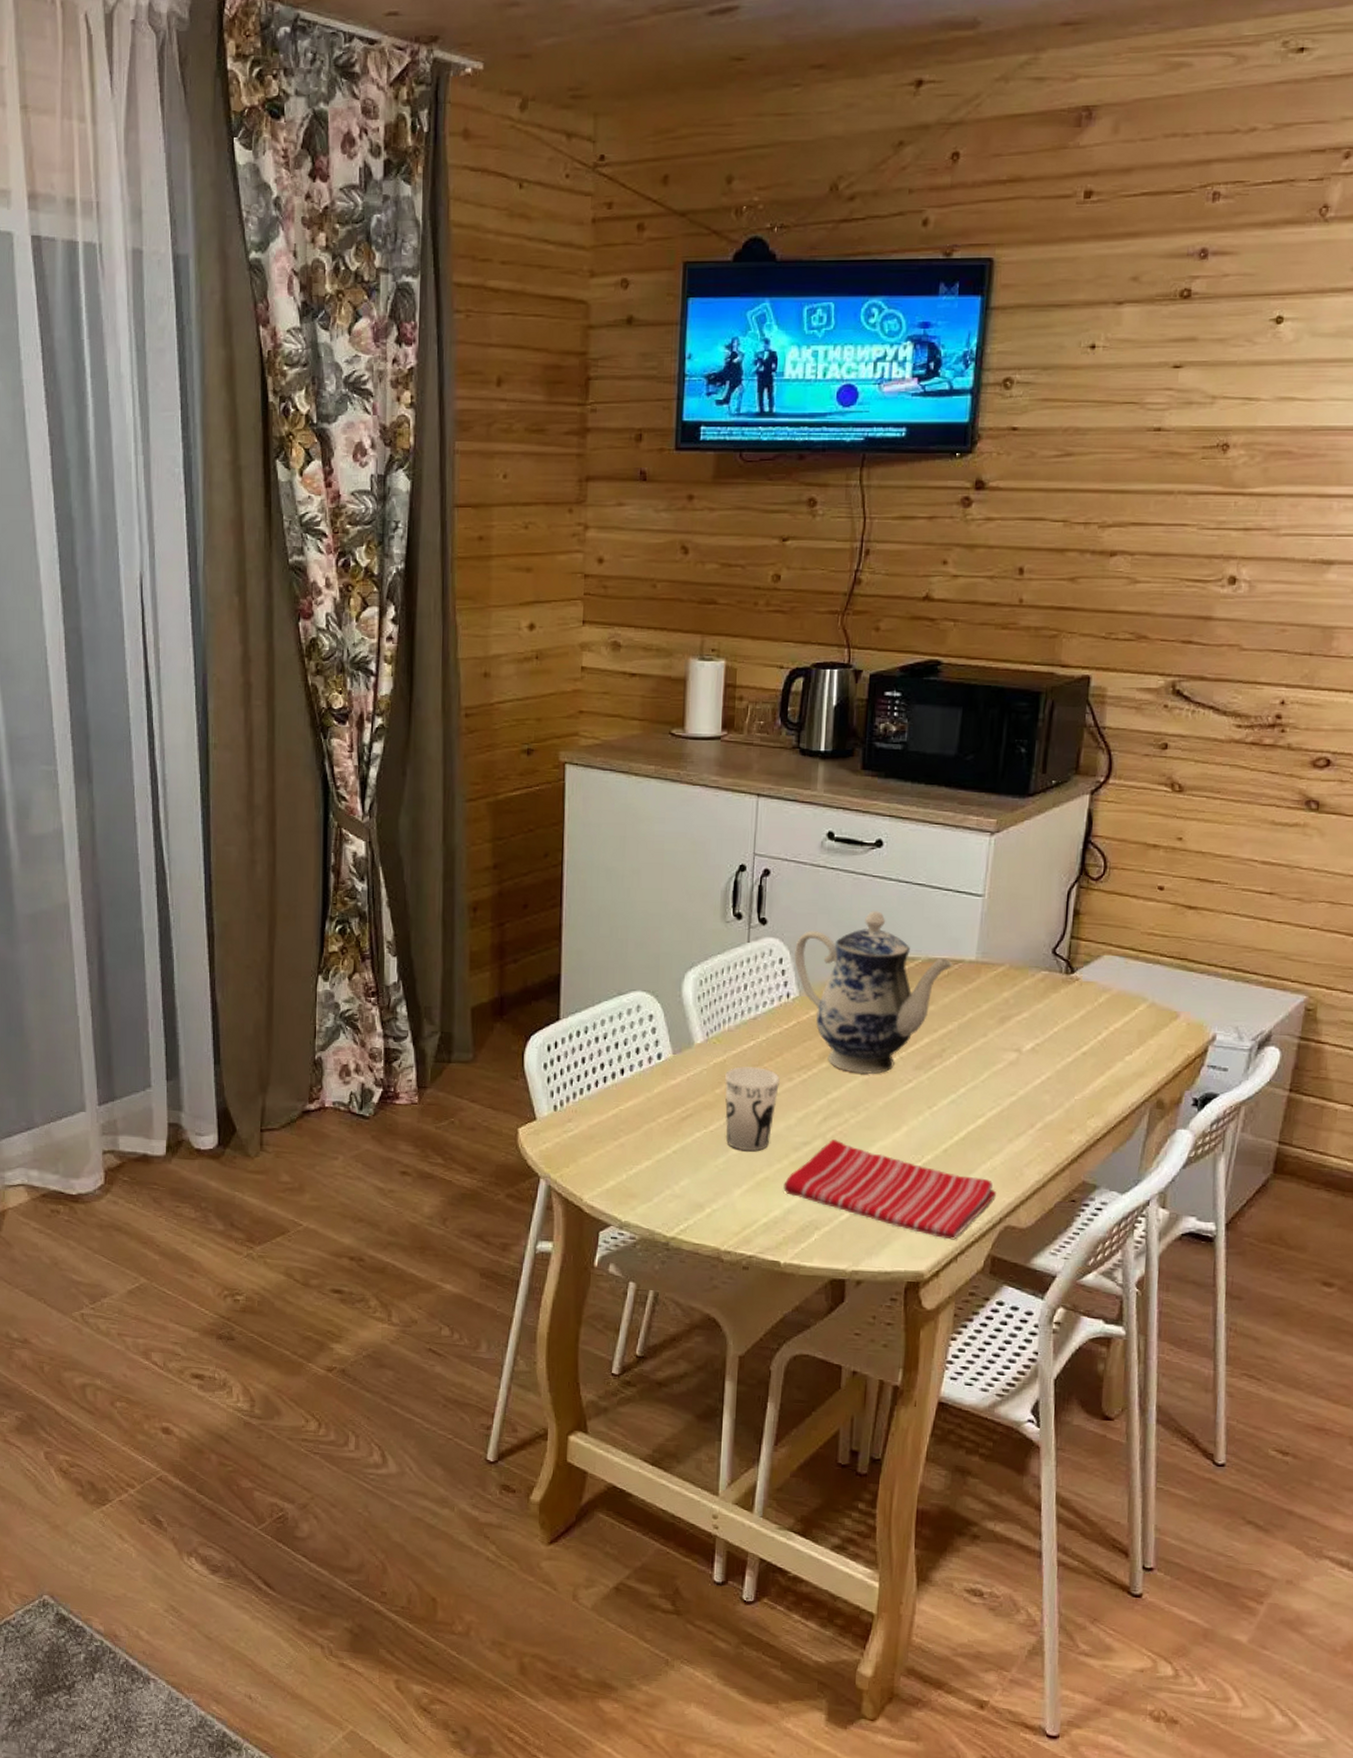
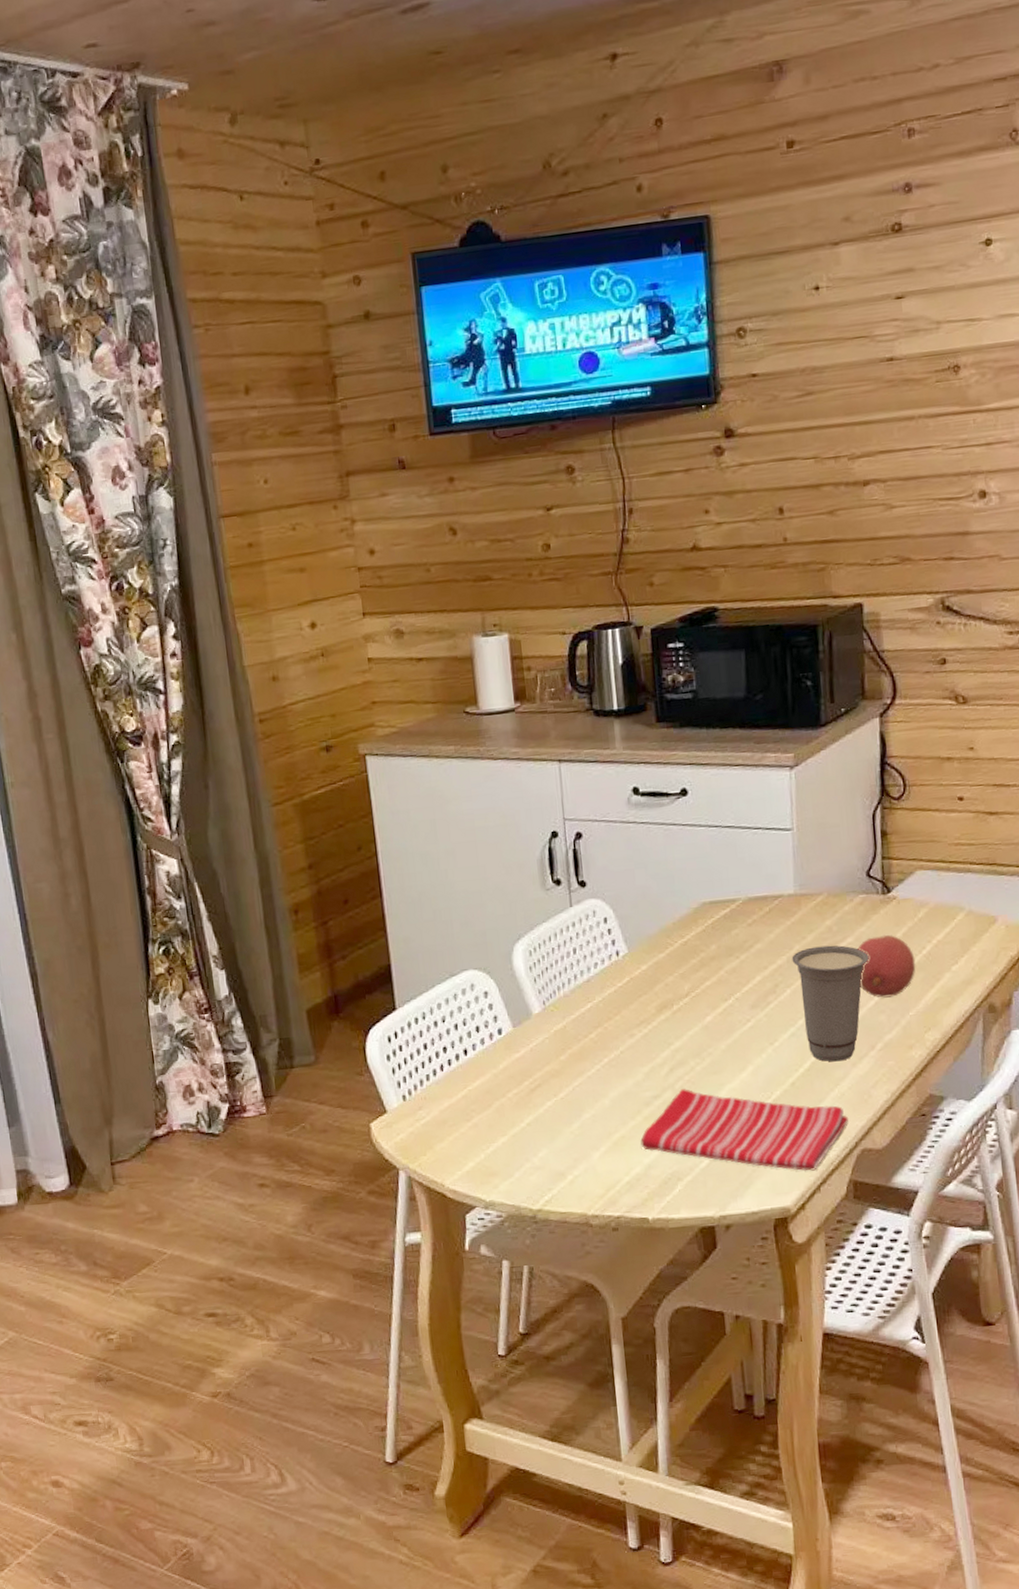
cup: present [725,1066,780,1151] -> none [567,1027,622,1113]
teapot: present [794,911,953,1075] -> none [617,858,773,1021]
cup: none [963,1016,1042,1135] -> present [791,945,869,1062]
fruit: none [1028,1014,1089,1078] -> present [858,934,916,998]

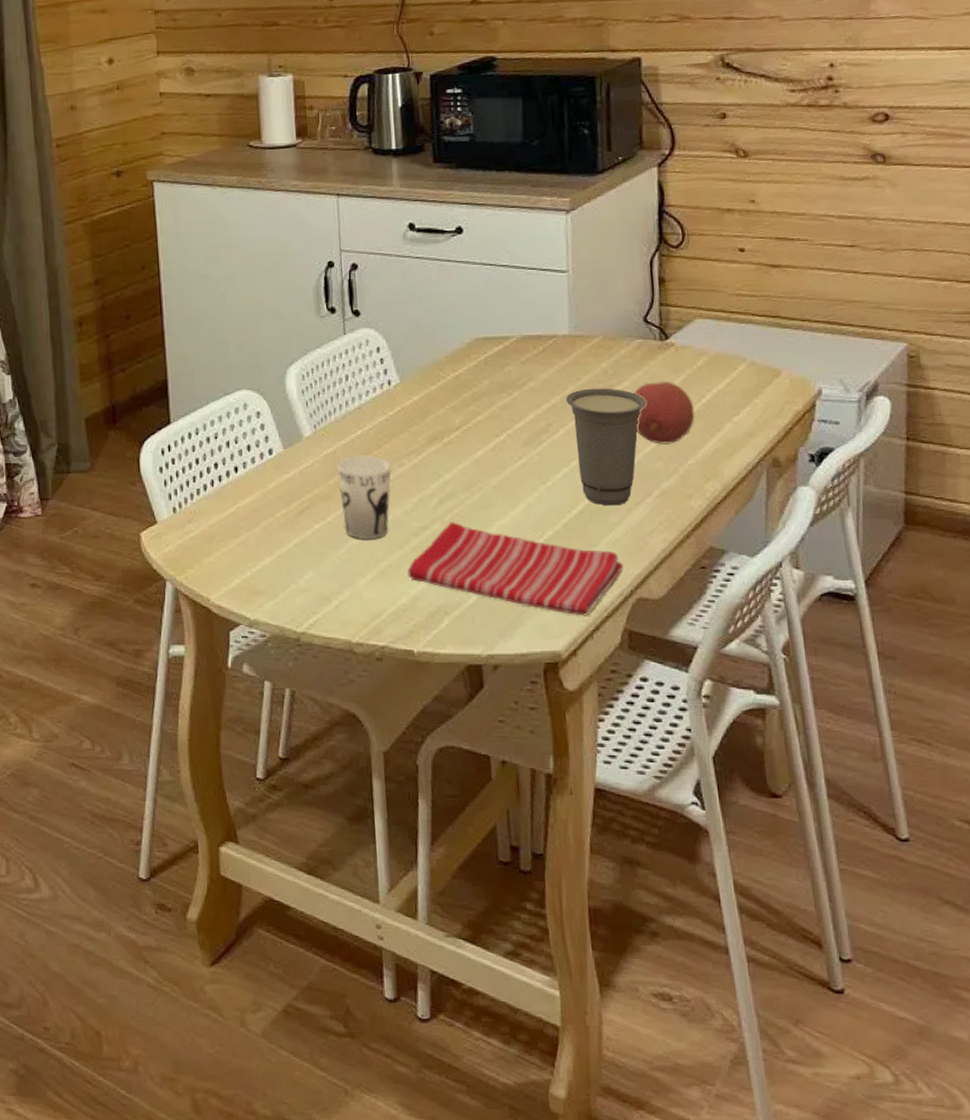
cup: none [567,1027,622,1113] -> present [337,454,391,539]

